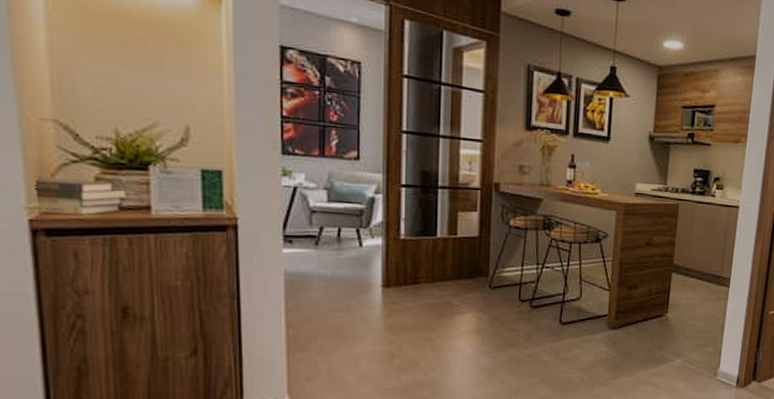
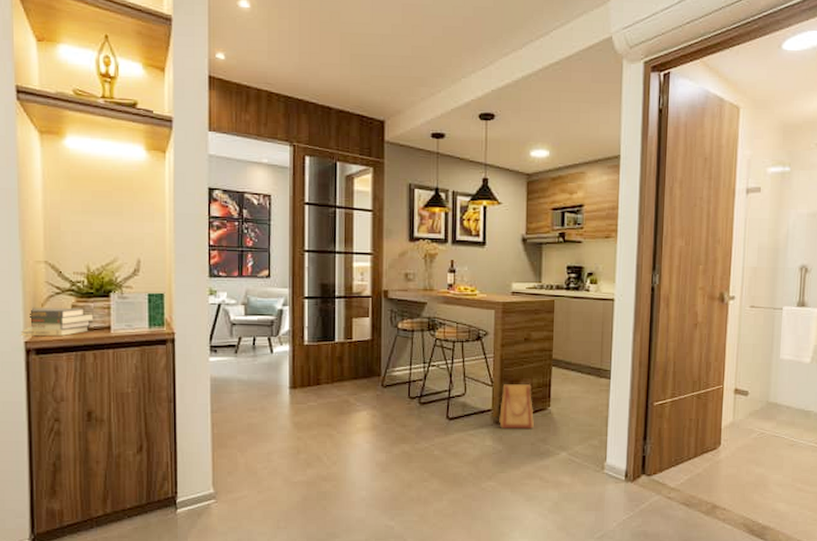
shopping bag: none [615,289,651,336] -> present [499,384,534,430]

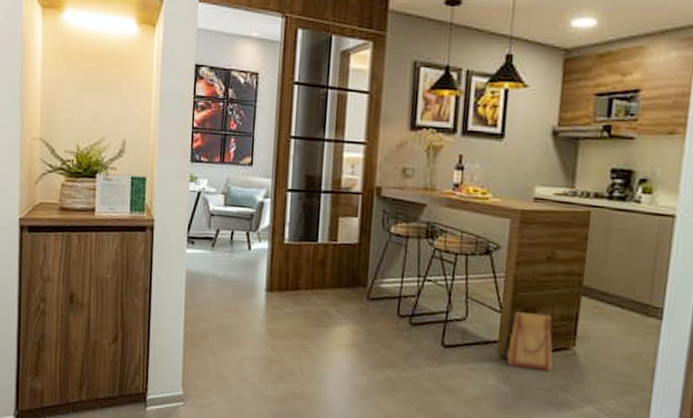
books: present [19,308,94,337] -> none [15,184,80,215]

